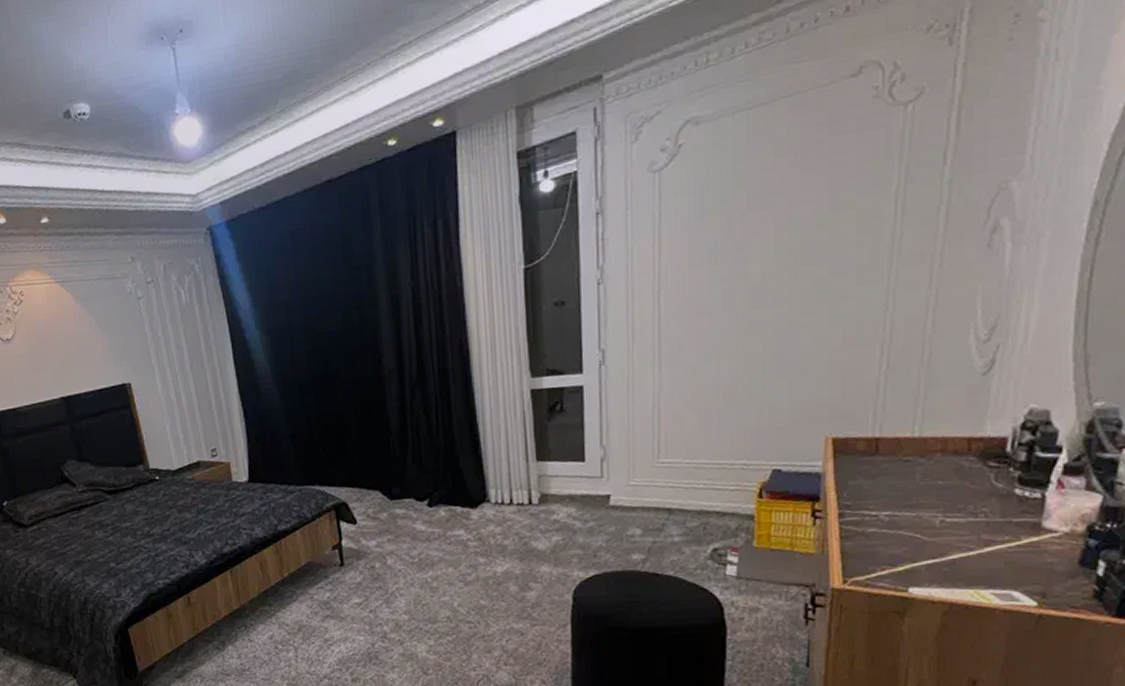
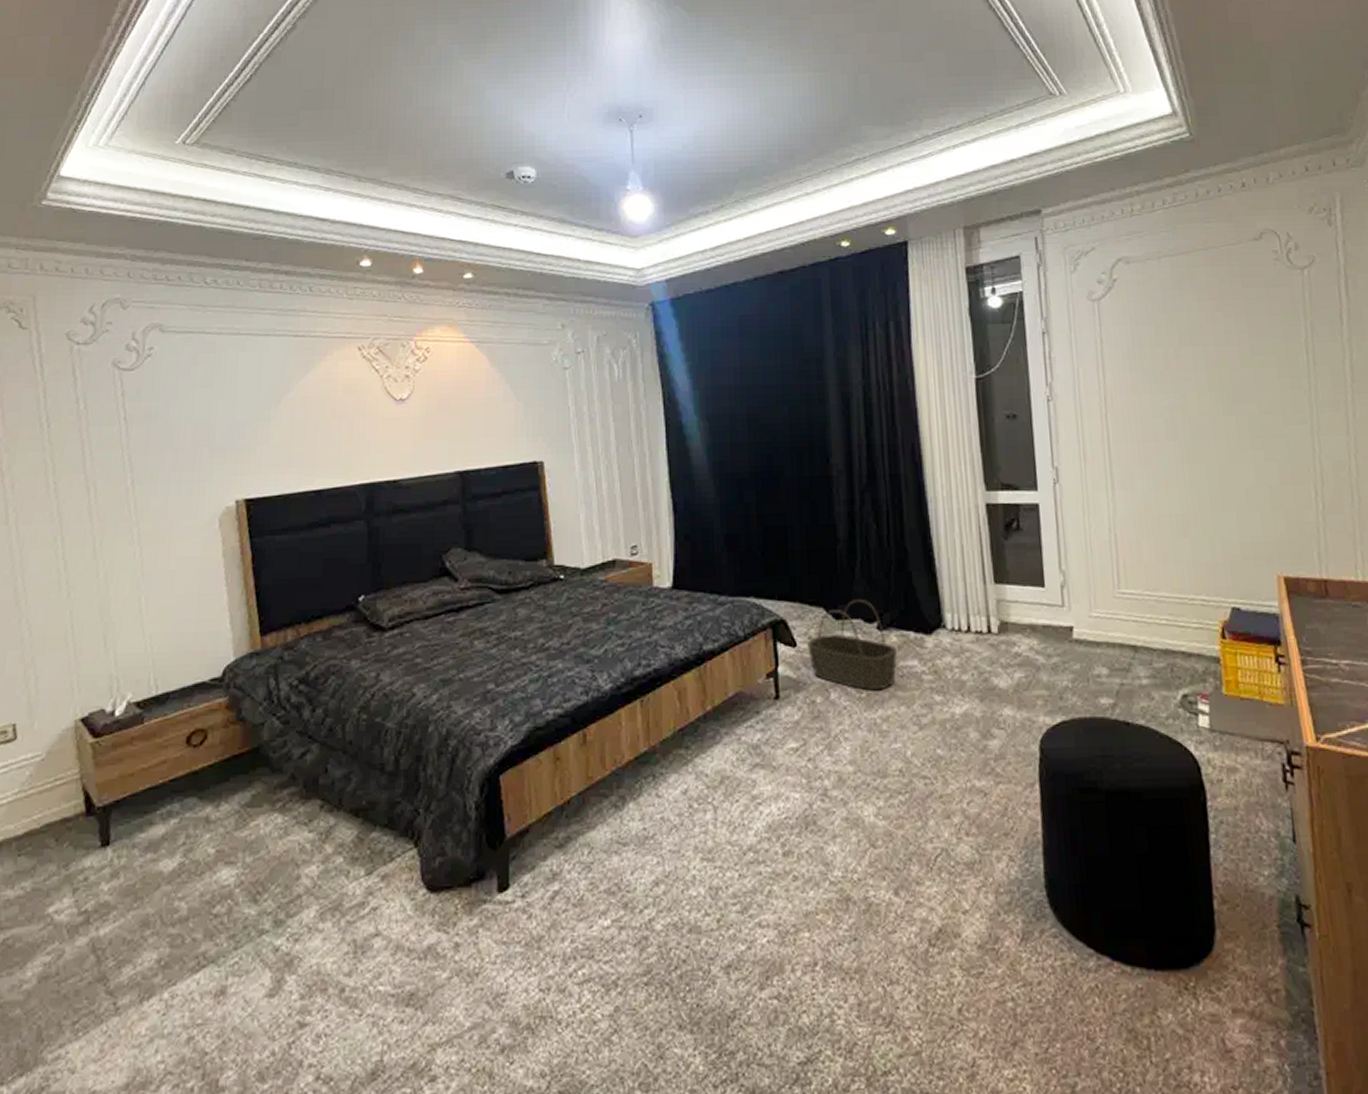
basket: none [366,482,445,557] -> present [807,599,897,691]

